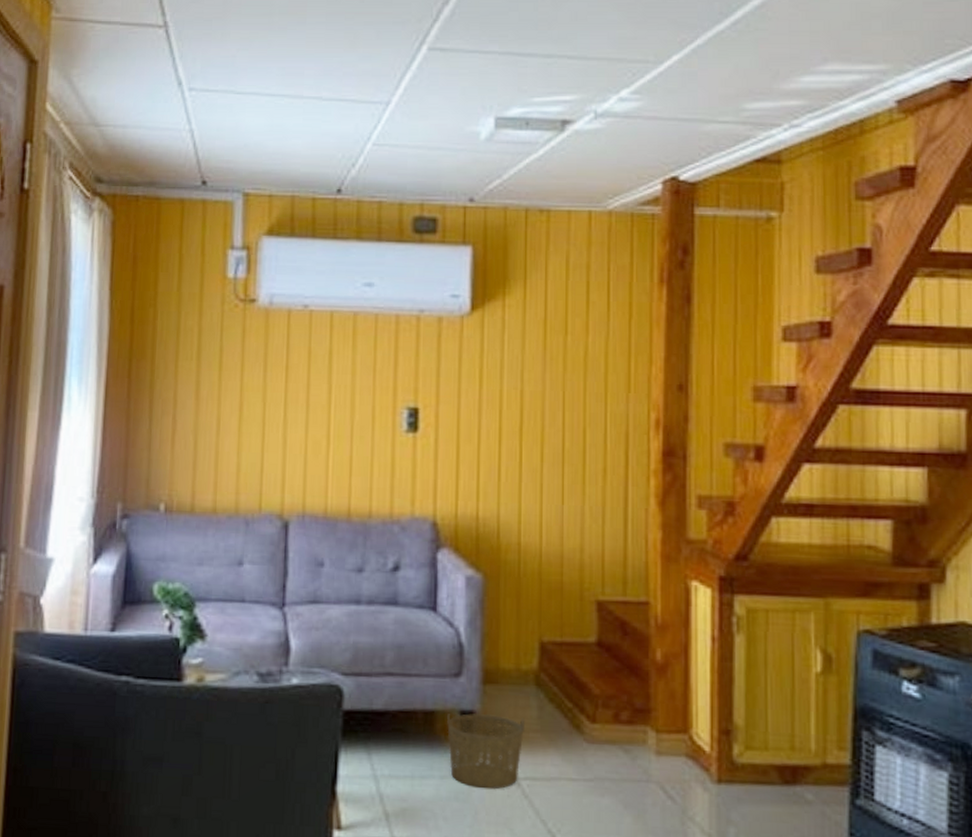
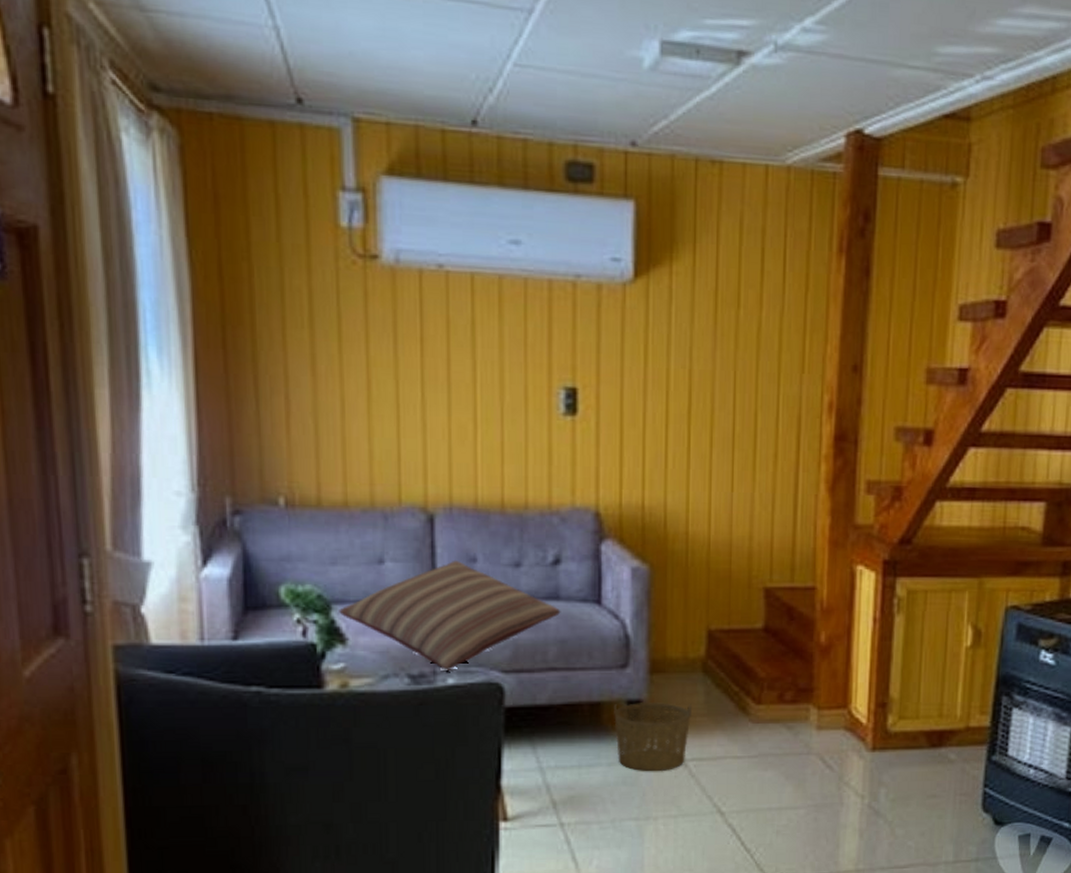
pillow: none [201,564,399,670] -> present [339,560,561,670]

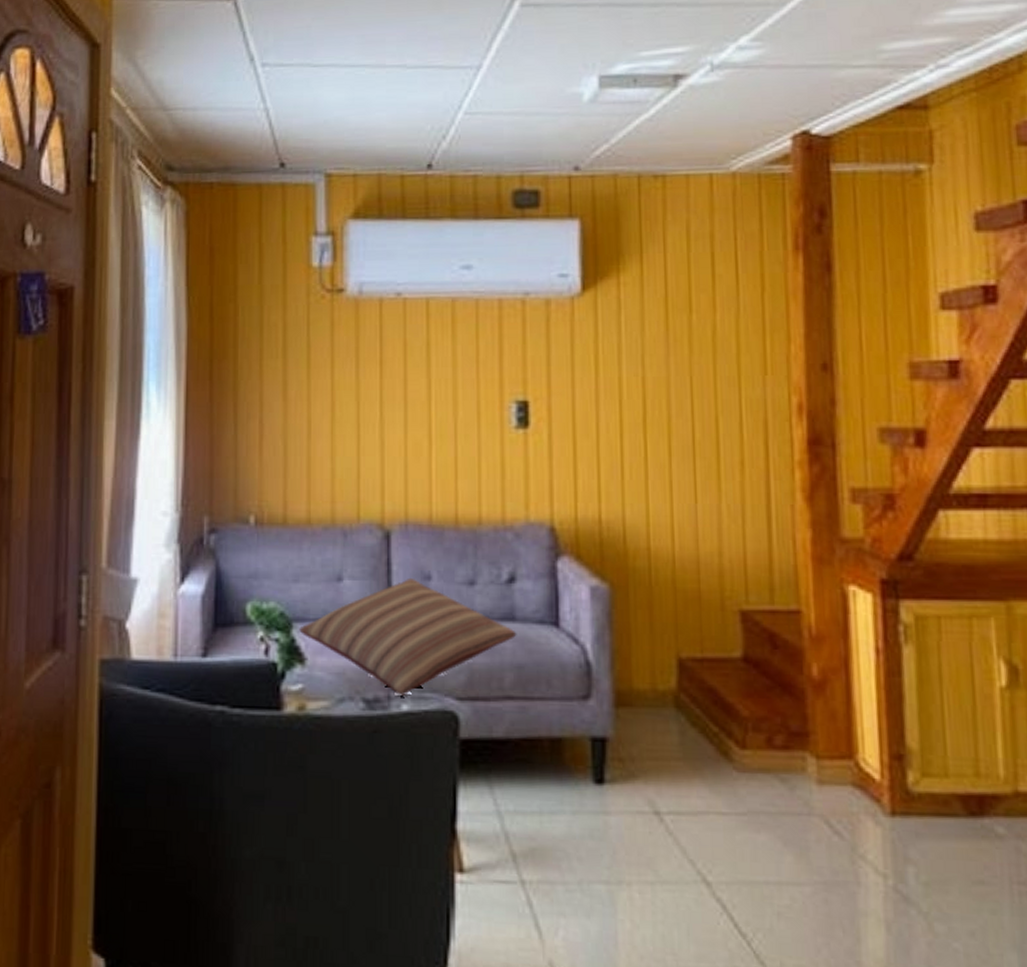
basket: present [614,701,693,772] -> none [577,740,666,826]

